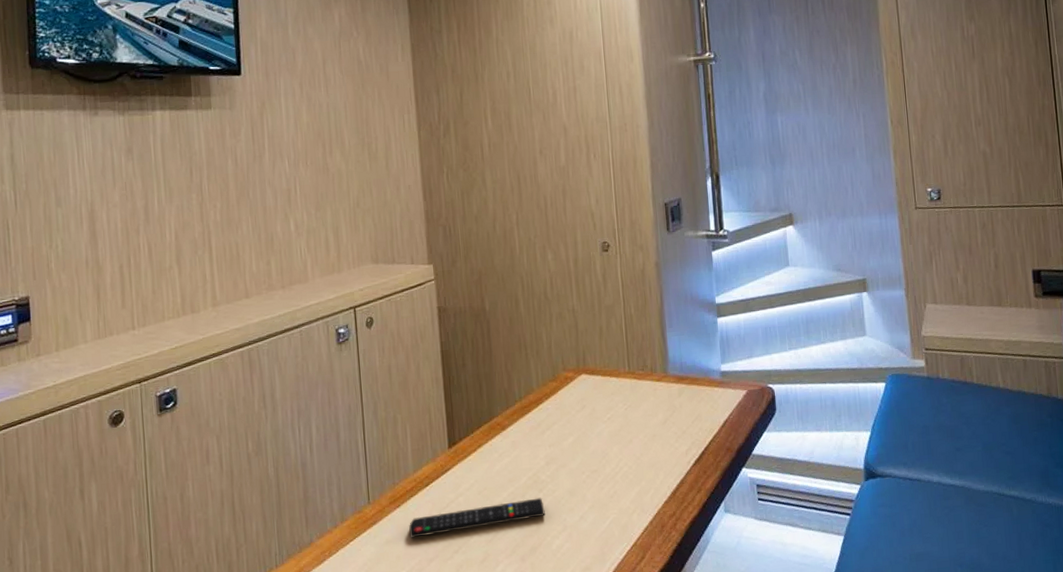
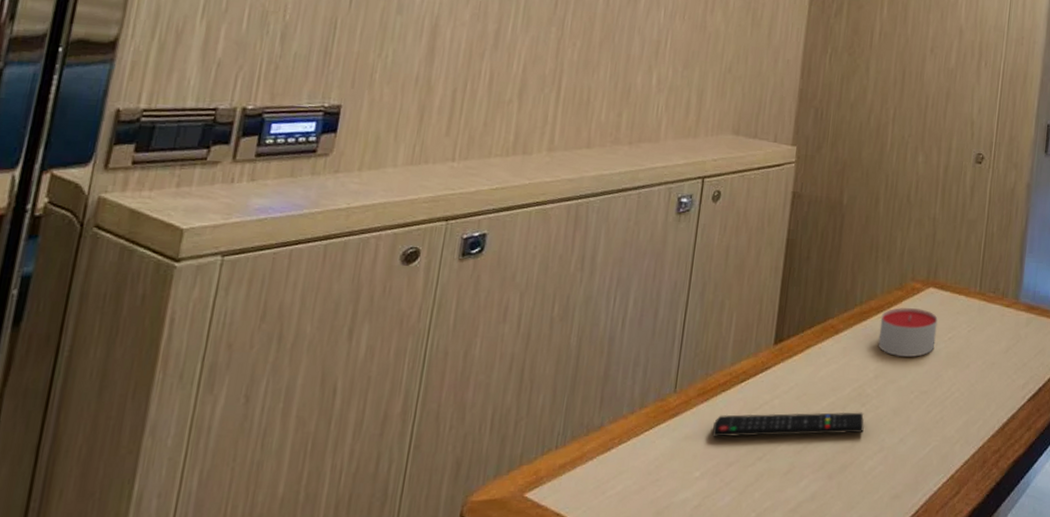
candle: none [541,395,597,442] -> present [878,308,938,357]

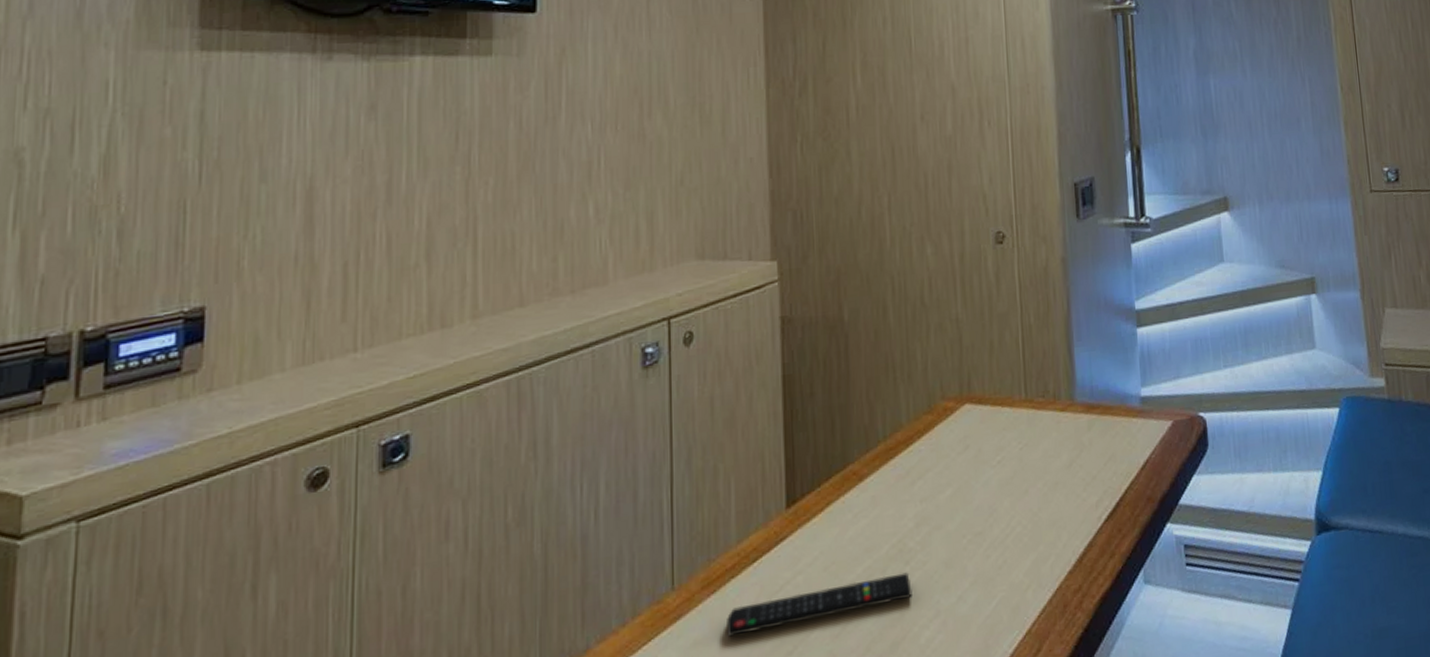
candle: present [878,308,938,357] -> none [911,432,983,496]

